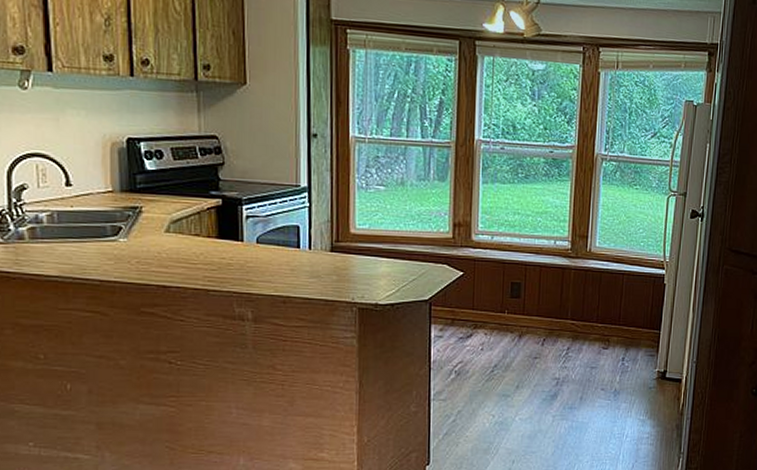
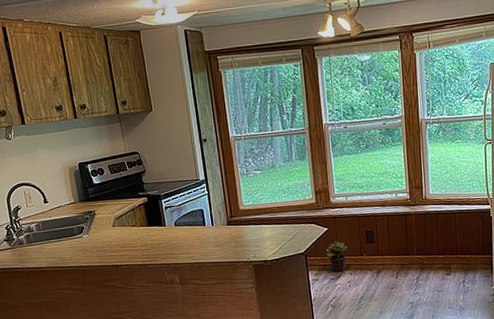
potted plant: none [457,291,485,329] -> present [326,241,347,272]

